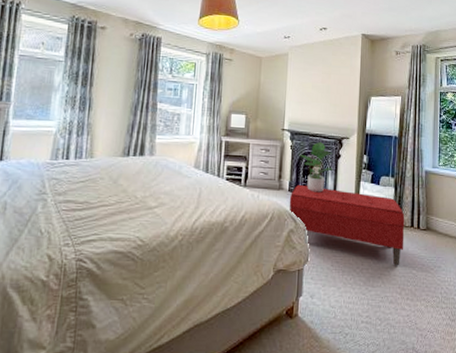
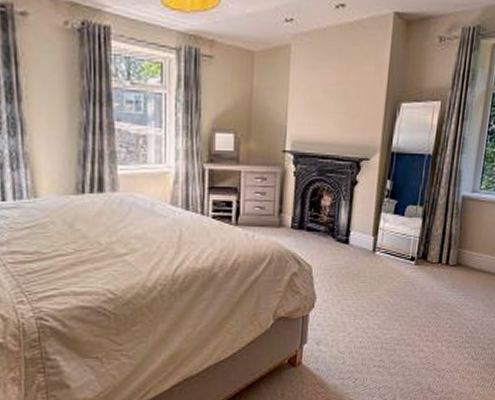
bench: present [289,184,405,266] -> none [291,219,432,307]
potted plant: present [299,142,333,193] -> none [304,166,347,228]

